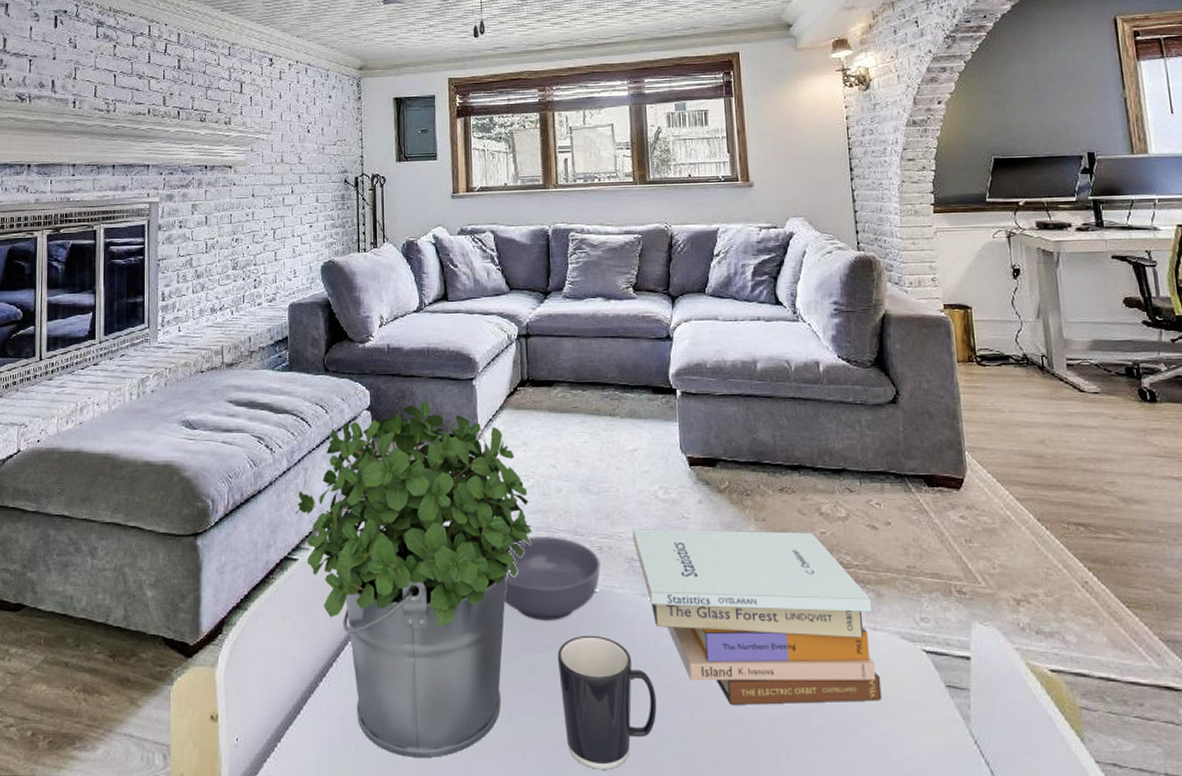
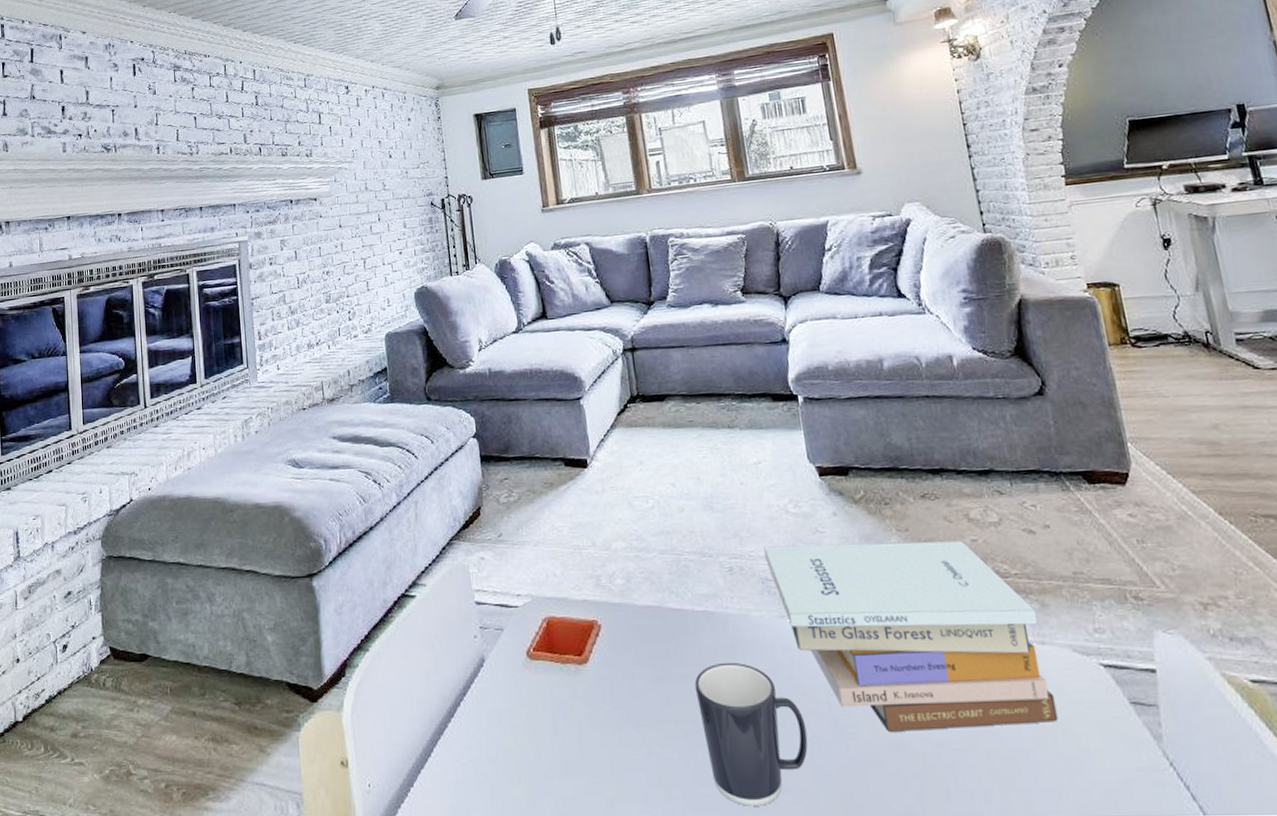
potted plant: present [295,401,532,757] -> none [408,424,658,799]
bowl: present [504,537,601,621] -> none [632,559,733,649]

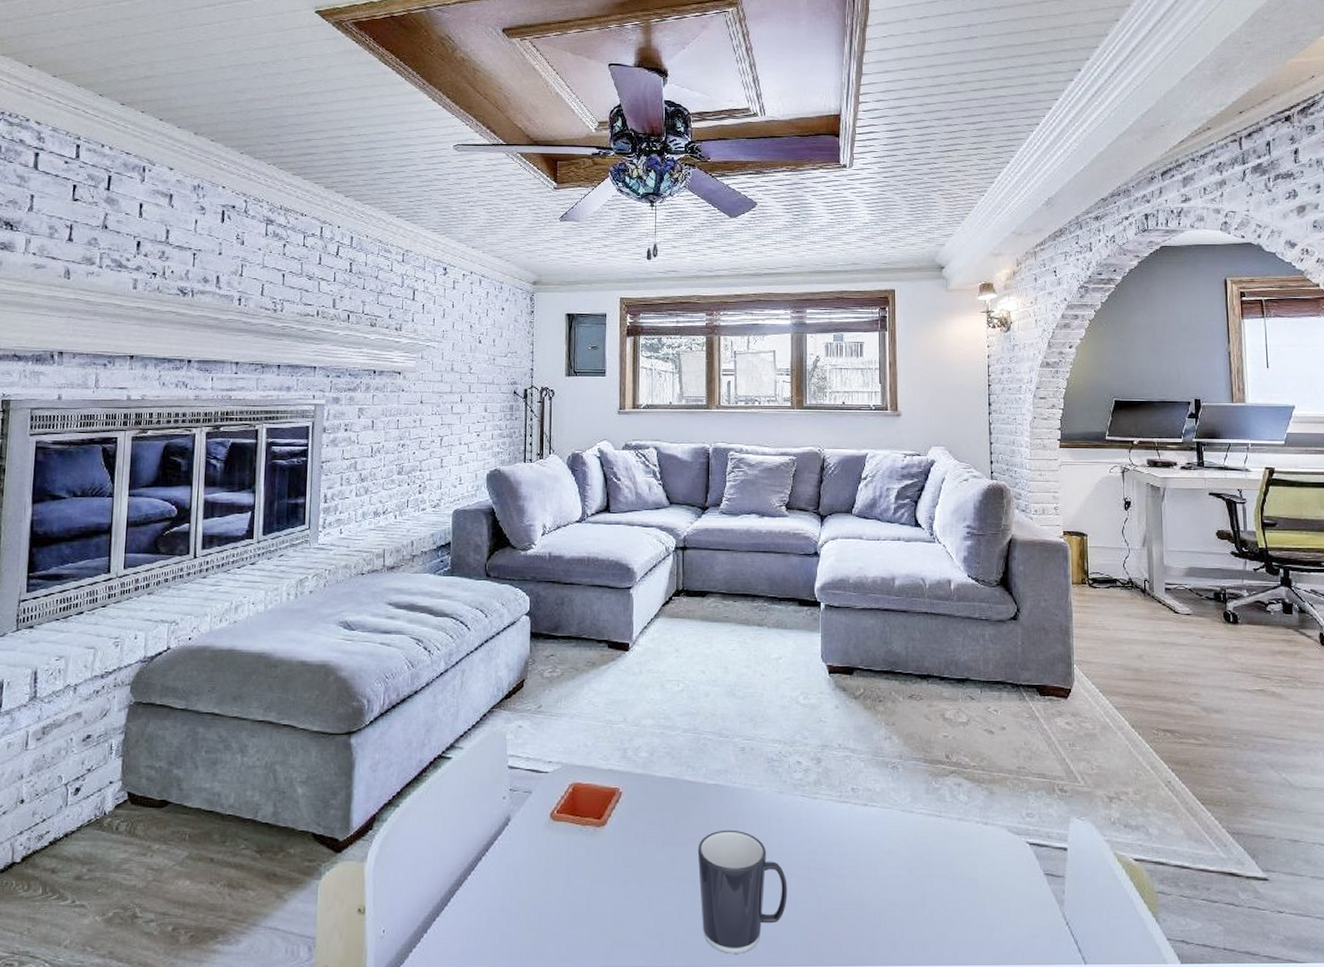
books: present [764,540,1059,732] -> none [774,732,989,893]

